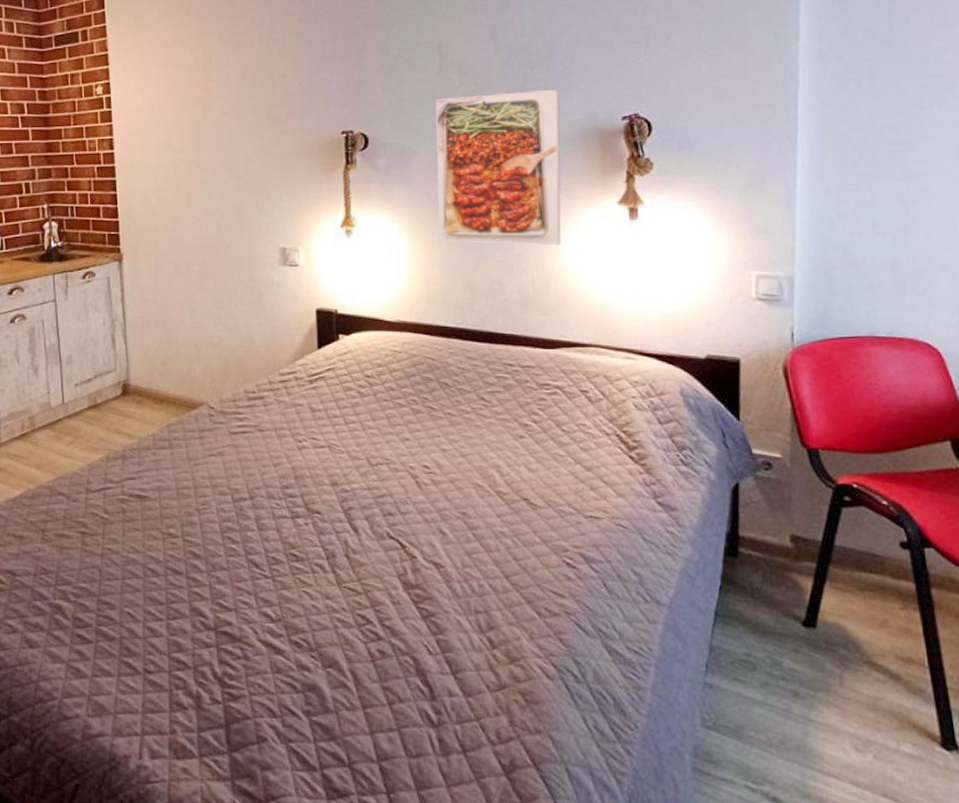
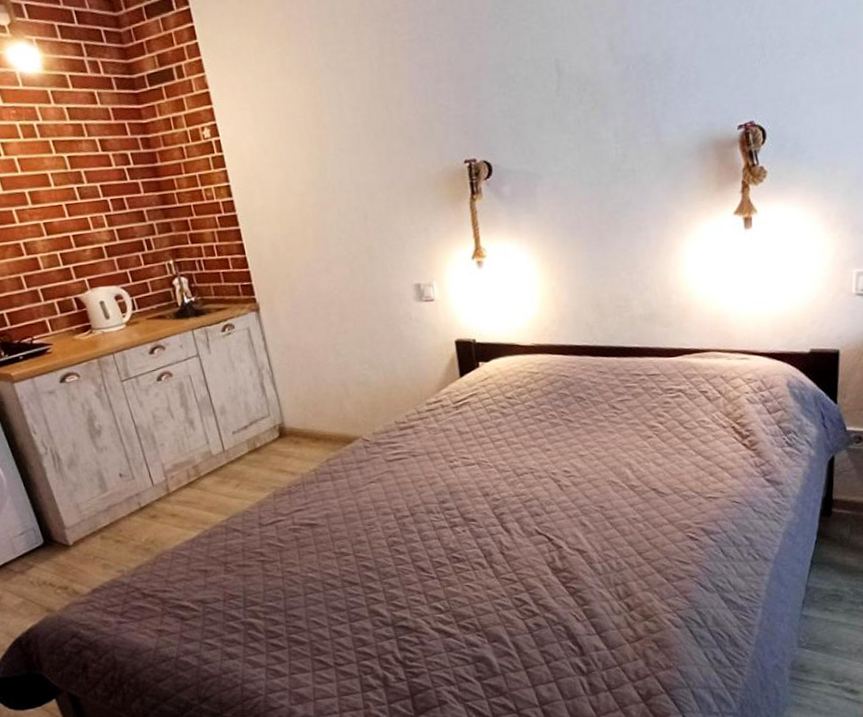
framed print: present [435,89,561,246] -> none [556,100,682,265]

